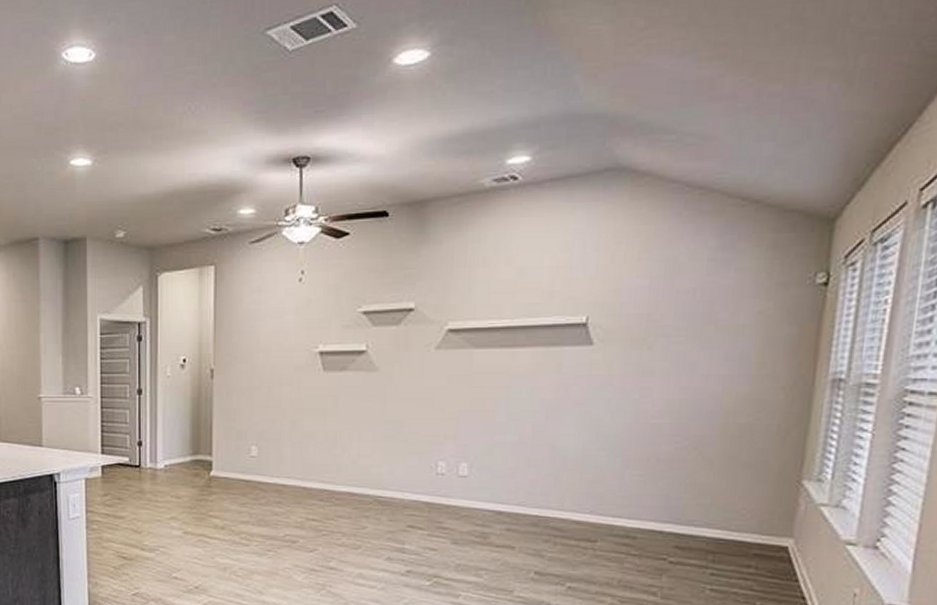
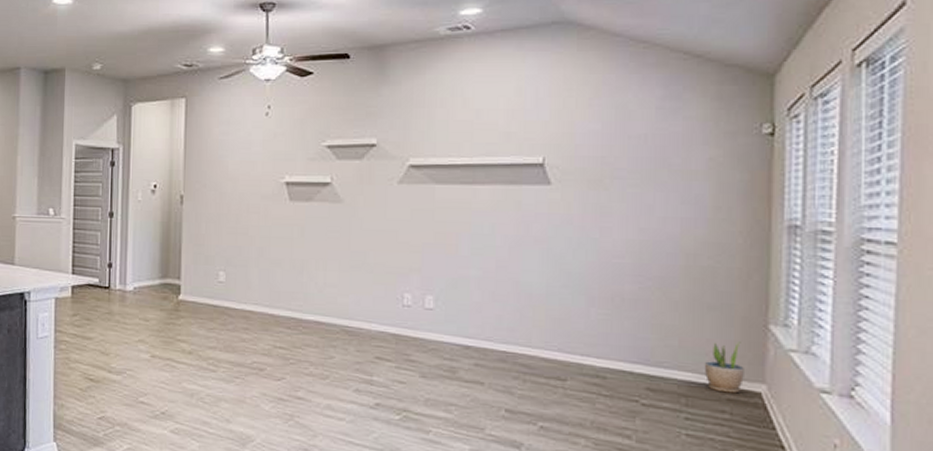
potted plant: none [733,498,774,549] -> present [704,342,744,394]

